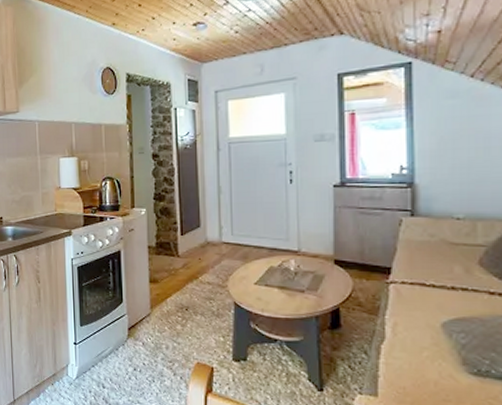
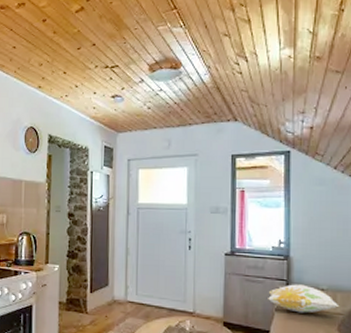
decorative pillow: none [388,214,481,247] -> present [268,284,340,313]

